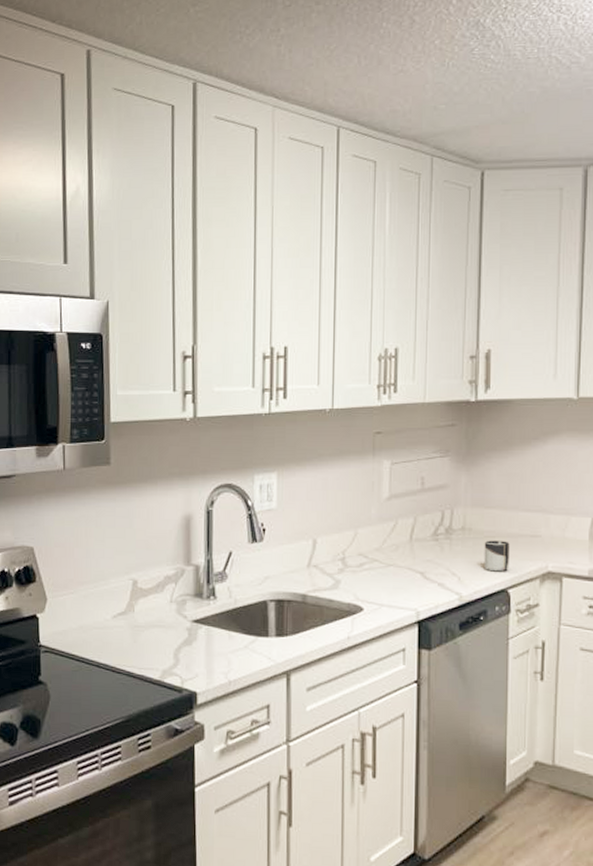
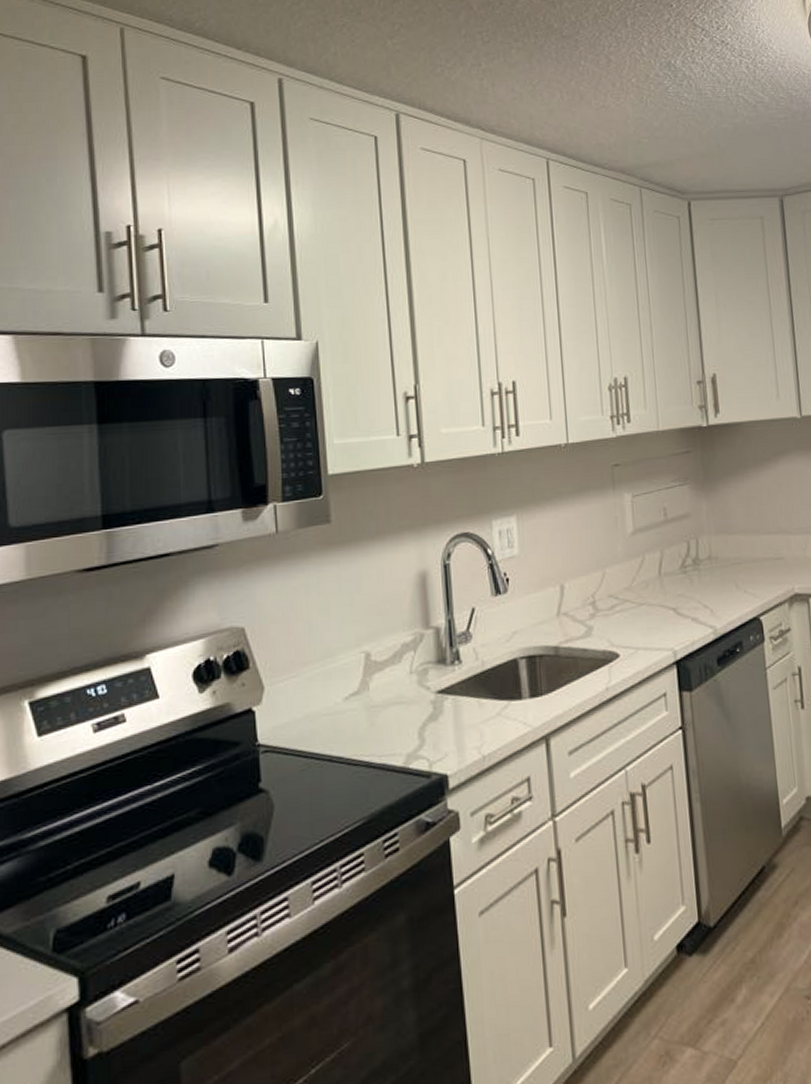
cup: present [483,540,510,572] -> none [731,566,758,600]

